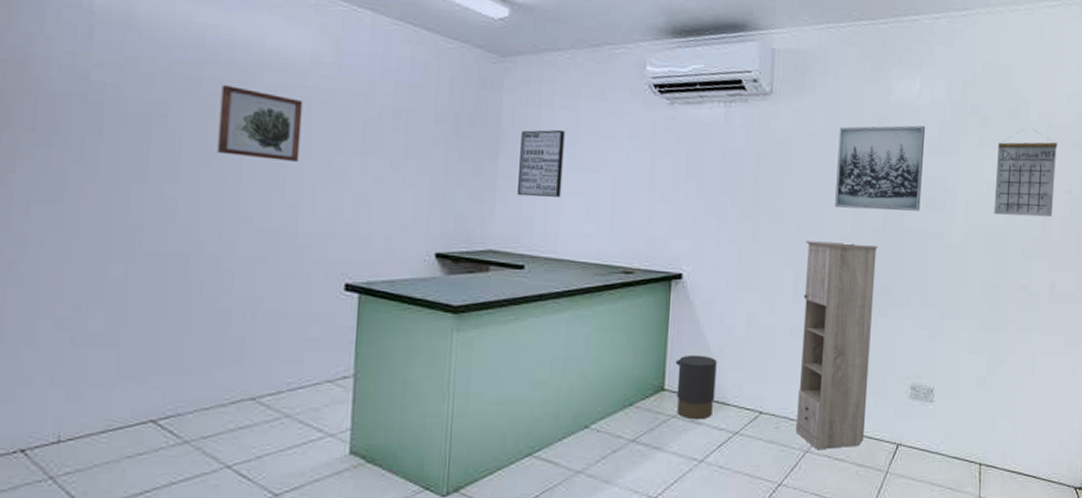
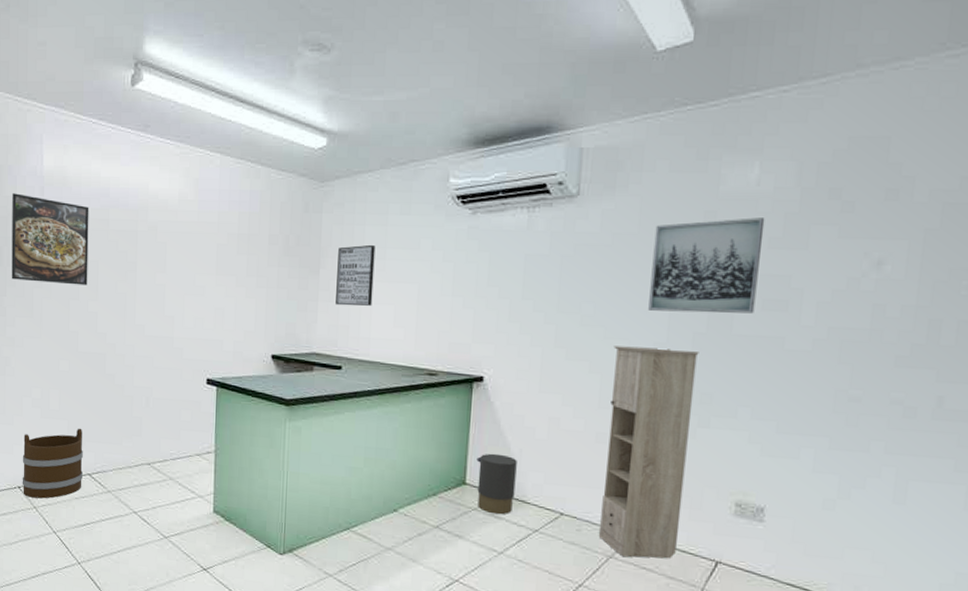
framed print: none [26,29,171,162] -> present [11,193,89,286]
bucket: none [28,357,144,464] -> present [22,428,83,499]
wall art: present [217,85,303,162] -> none [120,224,175,282]
calendar: present [993,129,1058,218] -> none [855,212,958,319]

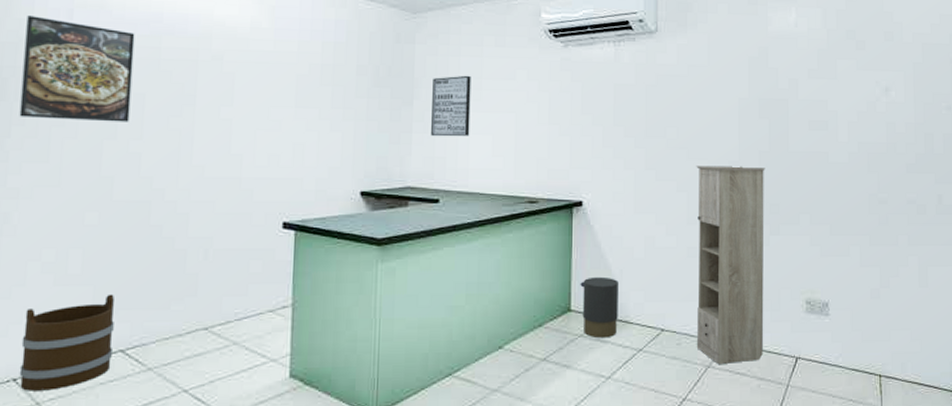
wall art: present [648,217,765,314] -> none [722,53,804,134]

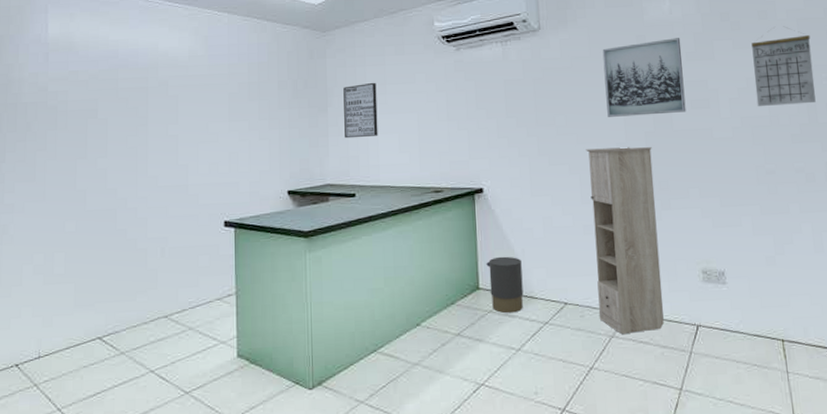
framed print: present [19,15,135,122] -> none [11,61,97,145]
bucket: present [19,294,114,391] -> none [20,289,92,375]
wall art: none [722,53,804,134] -> present [602,38,686,117]
calendar: none [875,50,934,133] -> present [751,26,816,106]

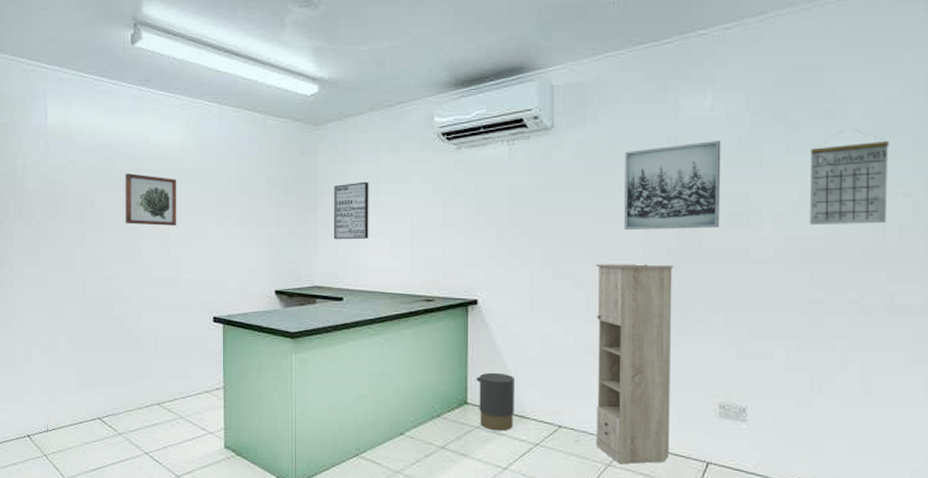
wall art: none [130,82,186,133] -> present [125,173,177,226]

